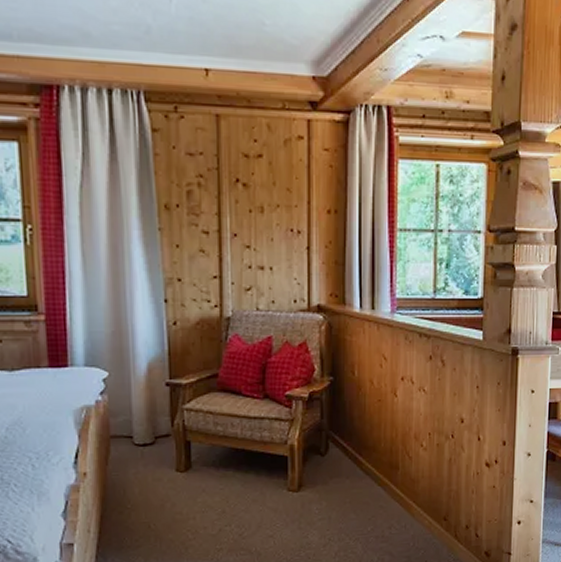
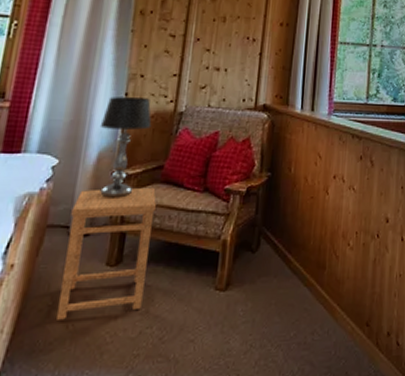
side table: none [132,396,217,521] -> present [55,187,157,320]
table lamp: none [143,304,199,408] -> present [99,97,152,198]

